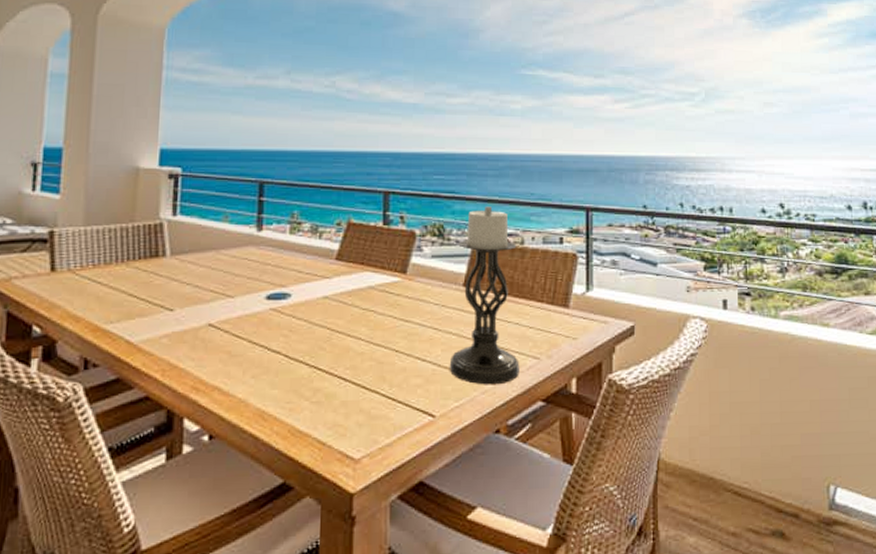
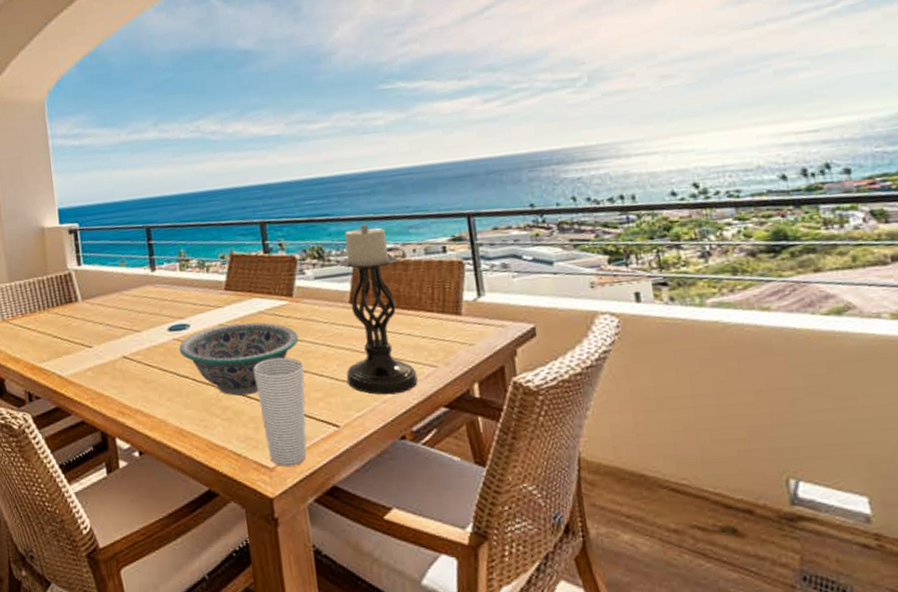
decorative bowl: none [274,297,406,377] -> present [179,322,299,396]
cup: none [352,338,407,458] -> present [252,357,307,467]

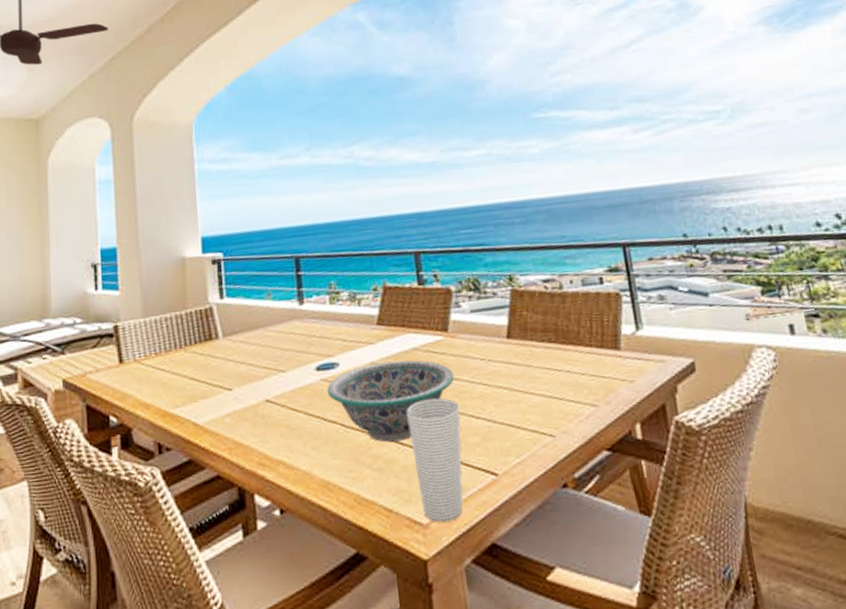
candle holder: present [339,224,418,395] -> none [495,254,579,439]

